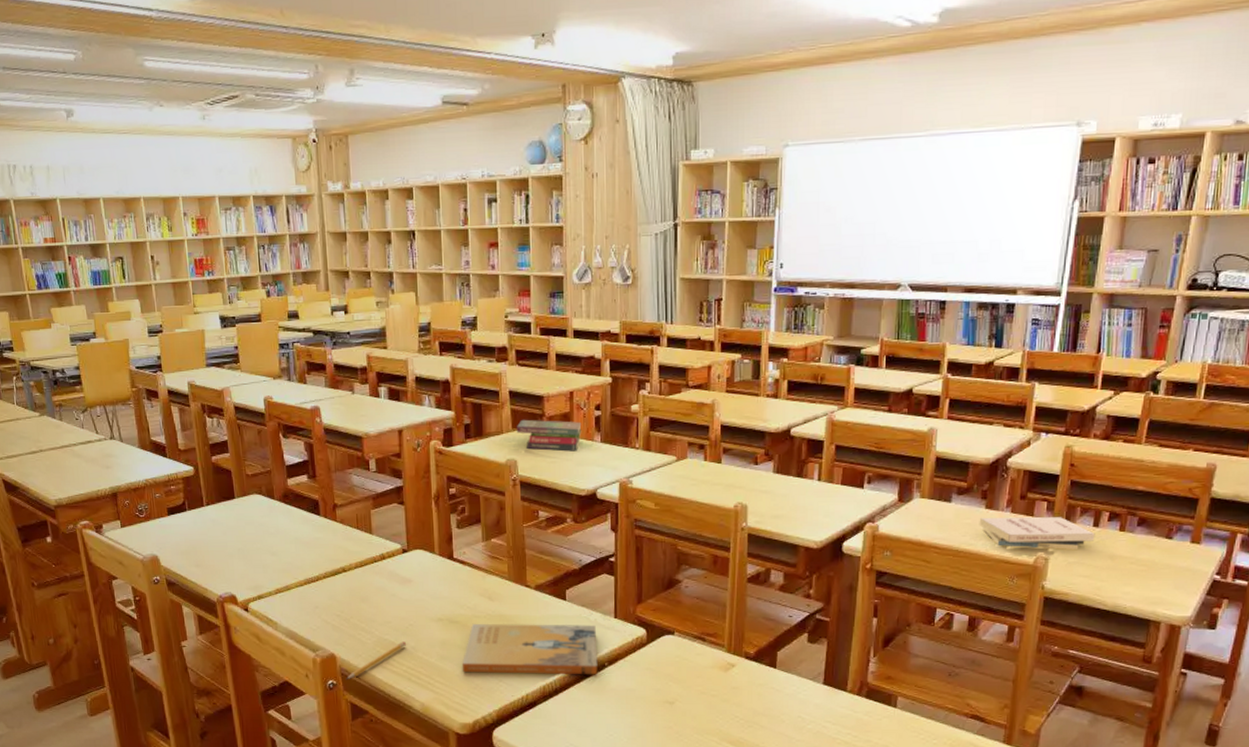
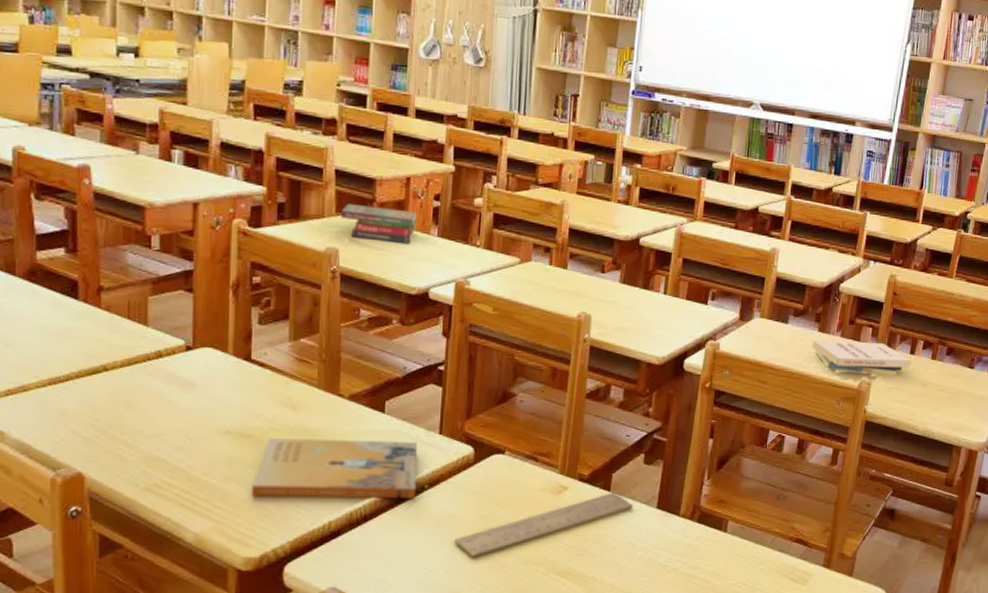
pencil: present [345,641,406,680] -> none [95,458,181,506]
ruler: none [633,669,799,728] -> present [453,492,633,559]

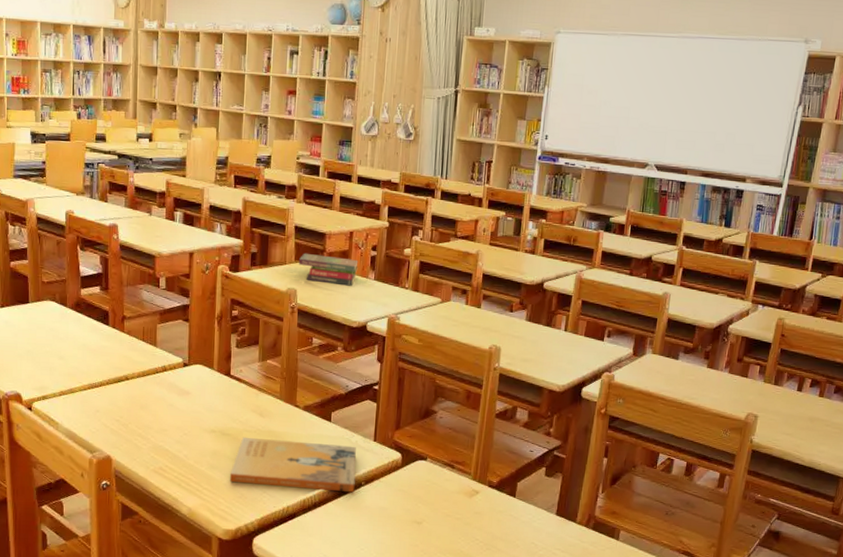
ruler: present [453,492,633,559] -> none [384,498,535,545]
books: present [811,341,911,377] -> none [700,376,799,411]

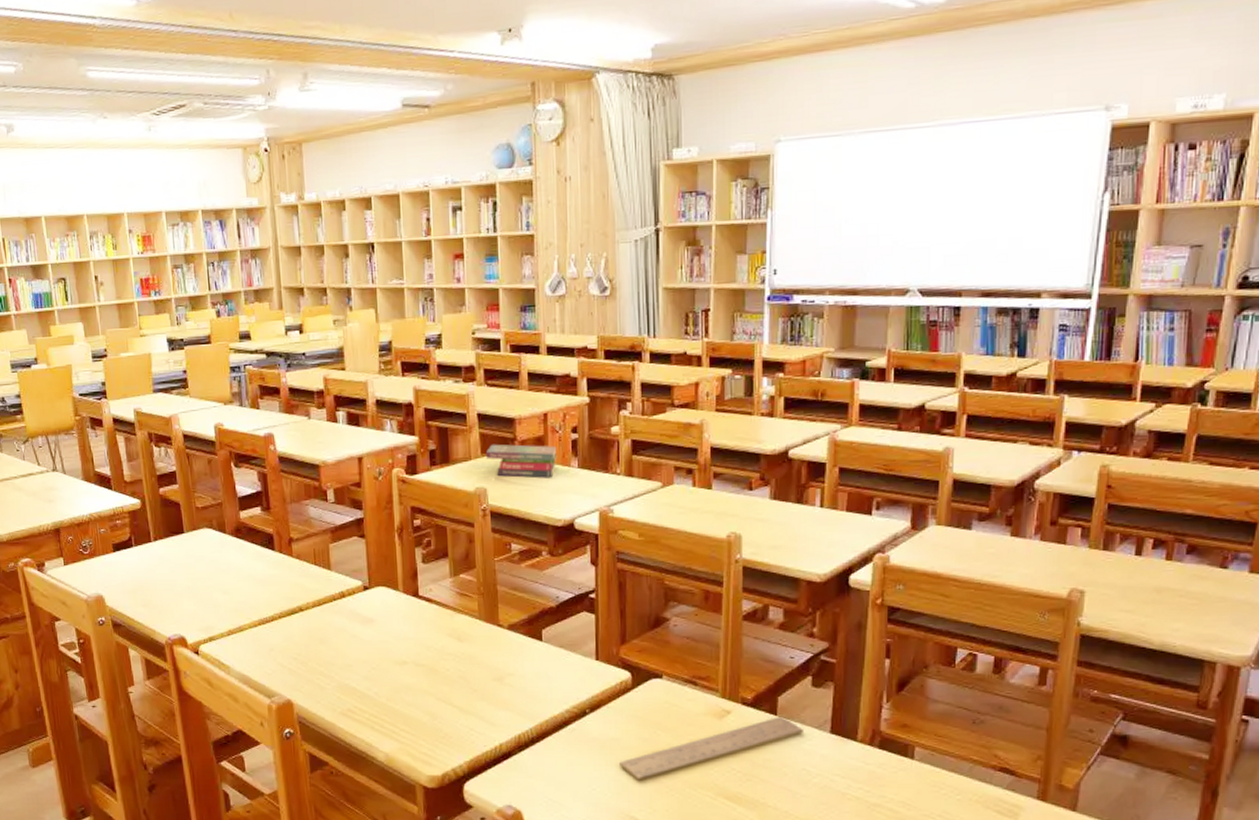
book: present [229,437,356,493] -> none [429,666,578,723]
ruler: none [384,498,535,545] -> present [618,716,803,782]

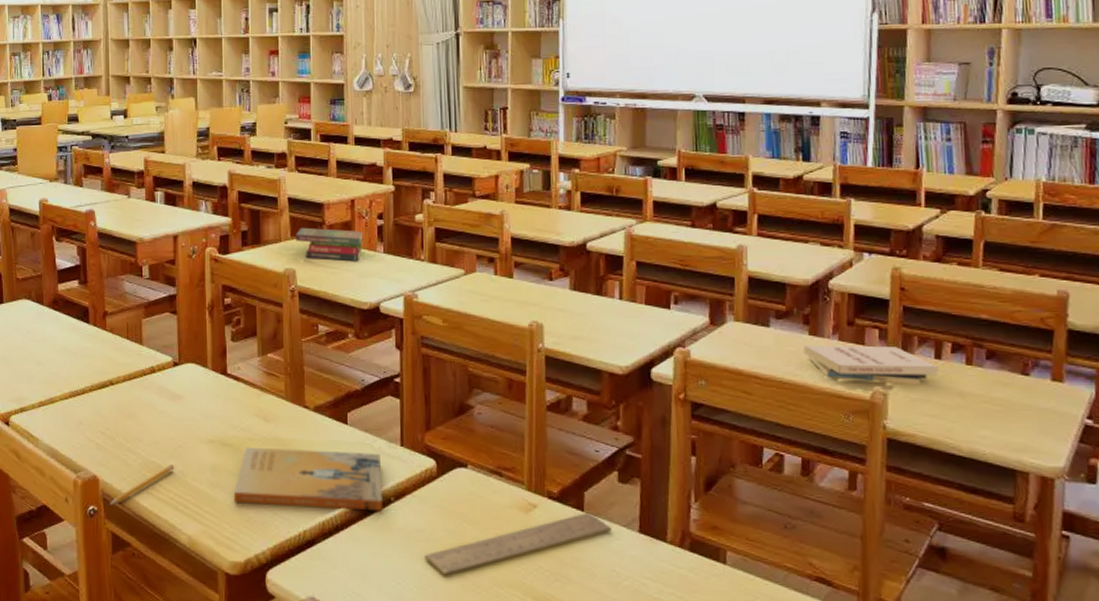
pencil: none [303,686,368,729] -> present [107,464,174,507]
book: none [429,666,578,723] -> present [233,446,383,511]
books: none [1003,545,1138,583] -> present [803,346,939,386]

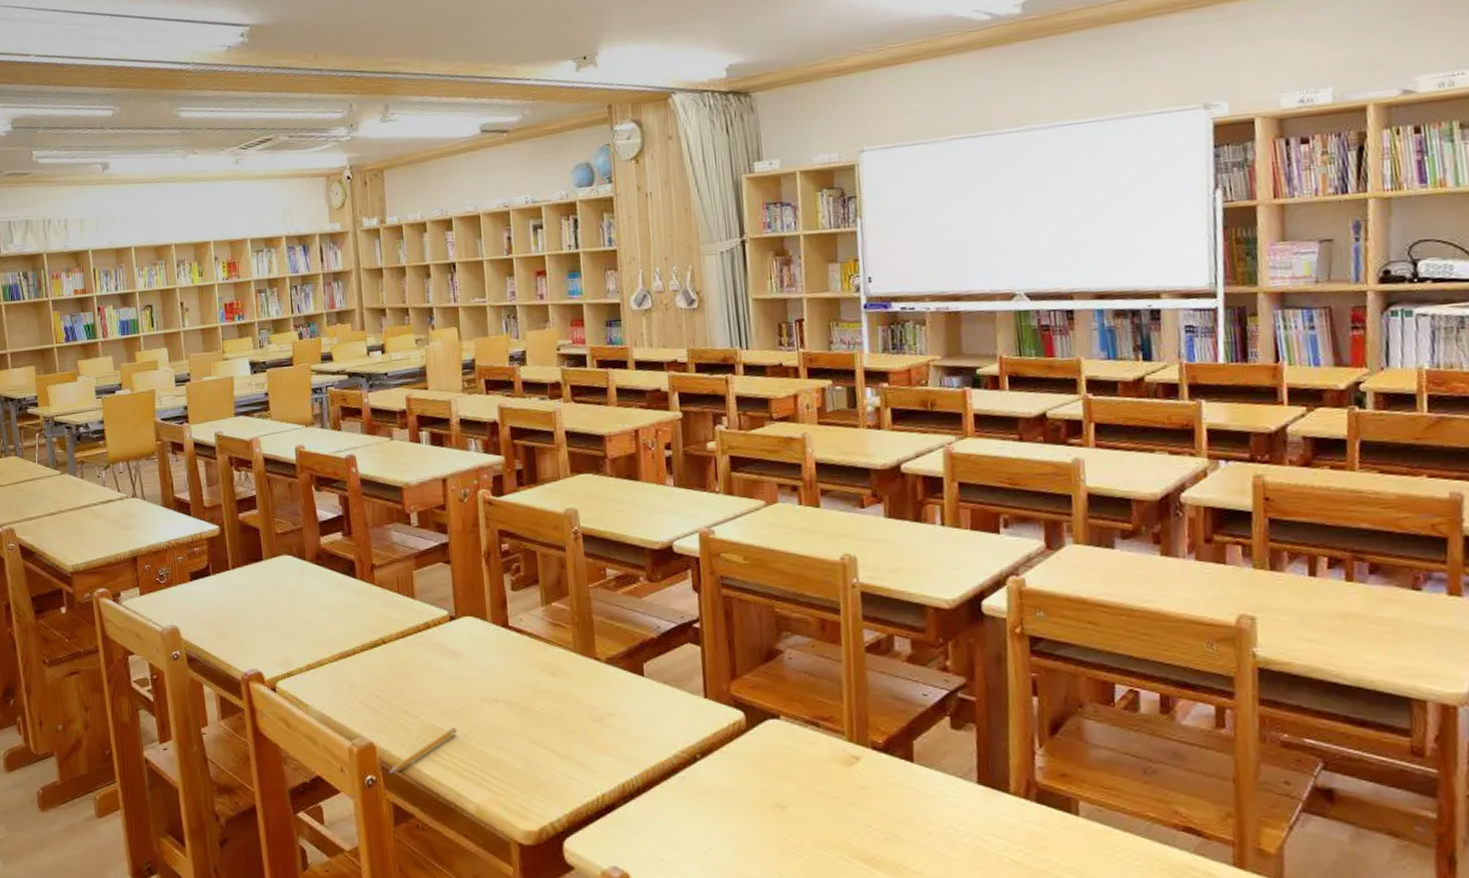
book: present [233,446,383,511] -> none [522,704,689,770]
books: present [295,227,364,262] -> none [575,462,651,498]
ruler: present [423,512,611,577] -> none [736,763,946,840]
books: present [803,346,939,386] -> none [1154,564,1314,607]

